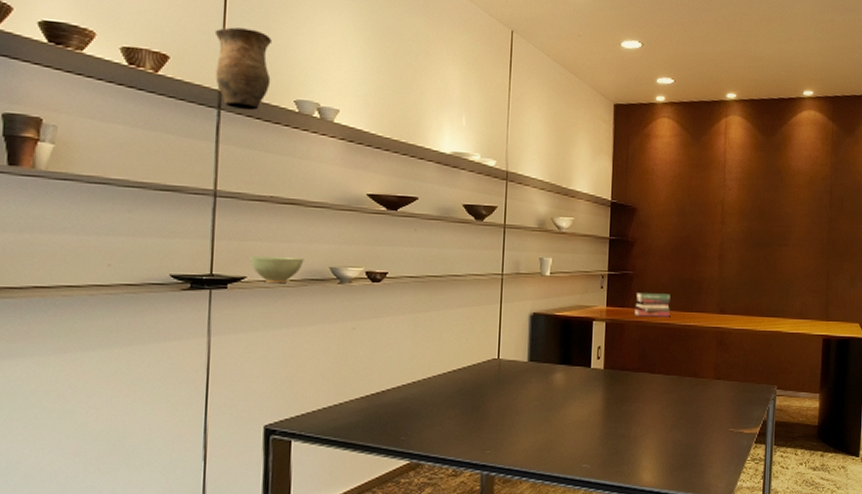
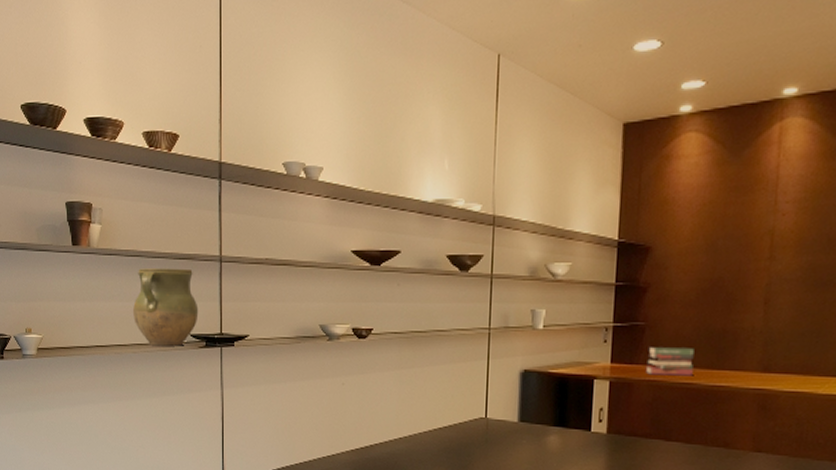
ceramic jug: none [93,198,184,288] -> present [133,268,199,346]
ceramic vessel: present [214,27,273,111] -> none [213,97,262,178]
bowl: present [250,256,304,284] -> none [251,316,297,341]

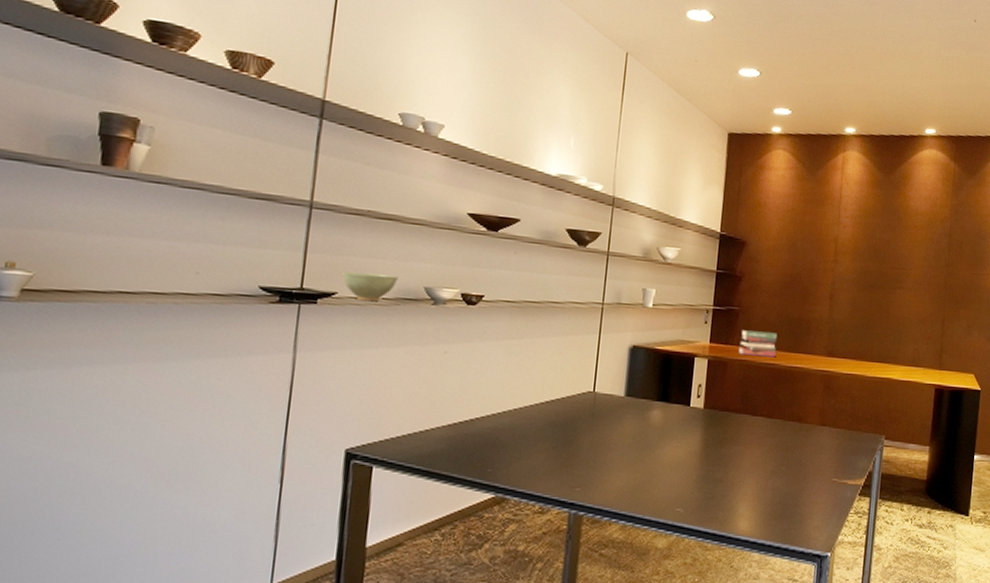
ceramic jug: present [133,268,199,346] -> none [181,203,275,300]
bowl: none [251,316,297,341] -> present [342,271,398,302]

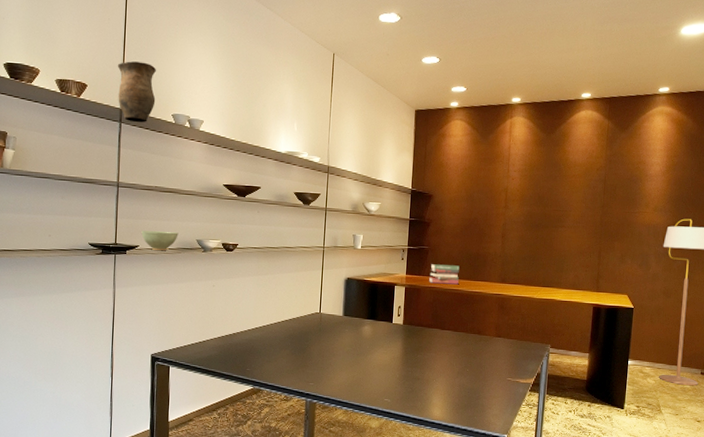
ceramic vessel: none [319,35,381,122] -> present [117,61,157,123]

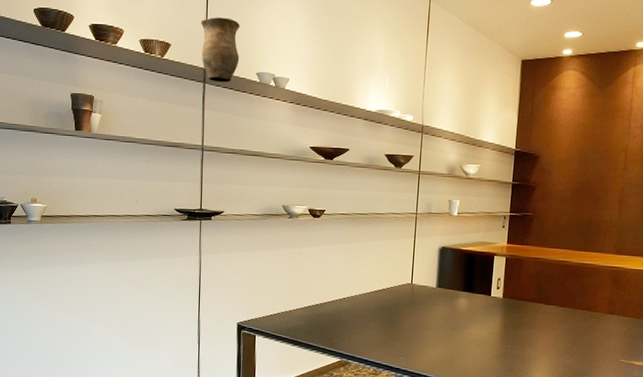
bowl: present [141,231,179,251] -> none [226,196,264,218]
books: present [429,263,460,285] -> none [533,231,568,256]

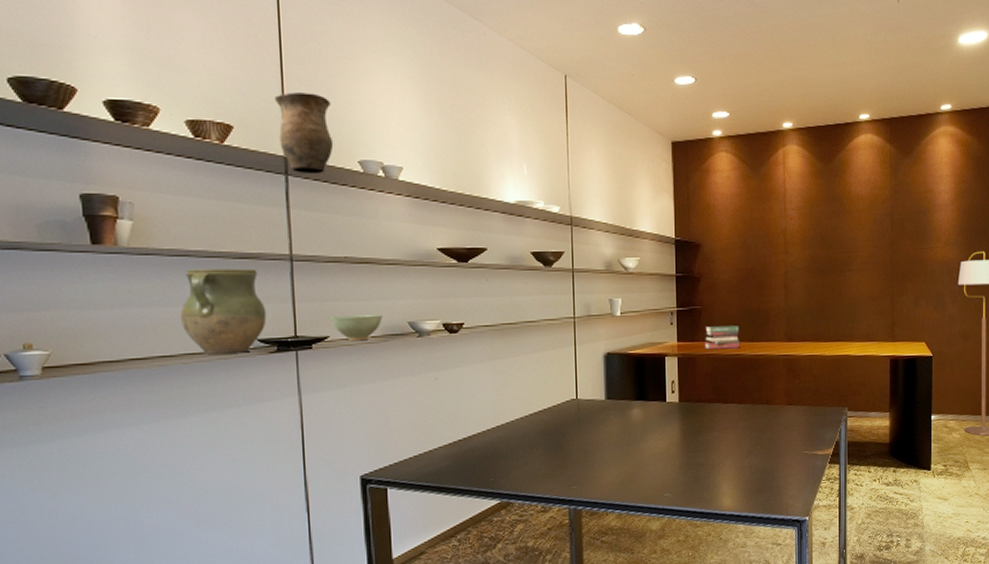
ceramic jug: none [127,152,183,218] -> present [181,268,267,354]
bowl: none [226,196,264,218] -> present [331,315,383,342]
books: none [533,231,568,256] -> present [705,324,739,350]

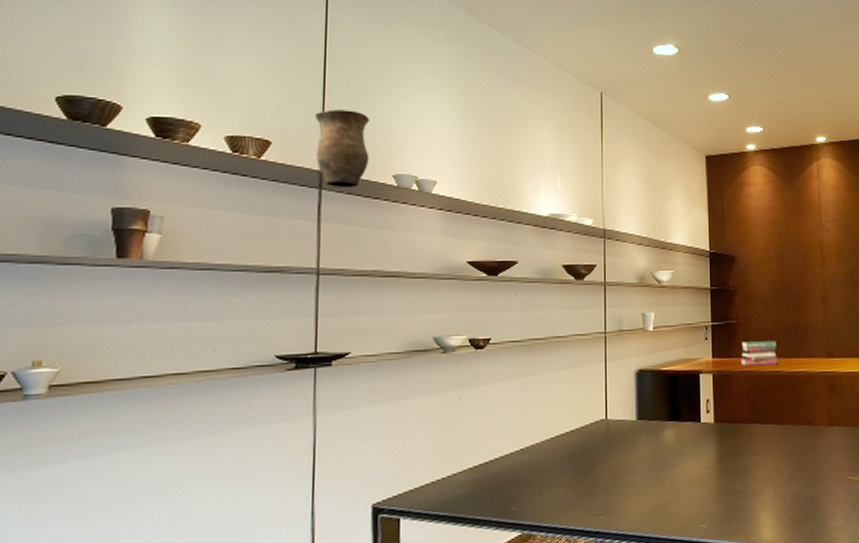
ceramic jug: present [181,268,267,354] -> none [199,282,288,372]
bowl: present [331,315,383,342] -> none [353,330,407,358]

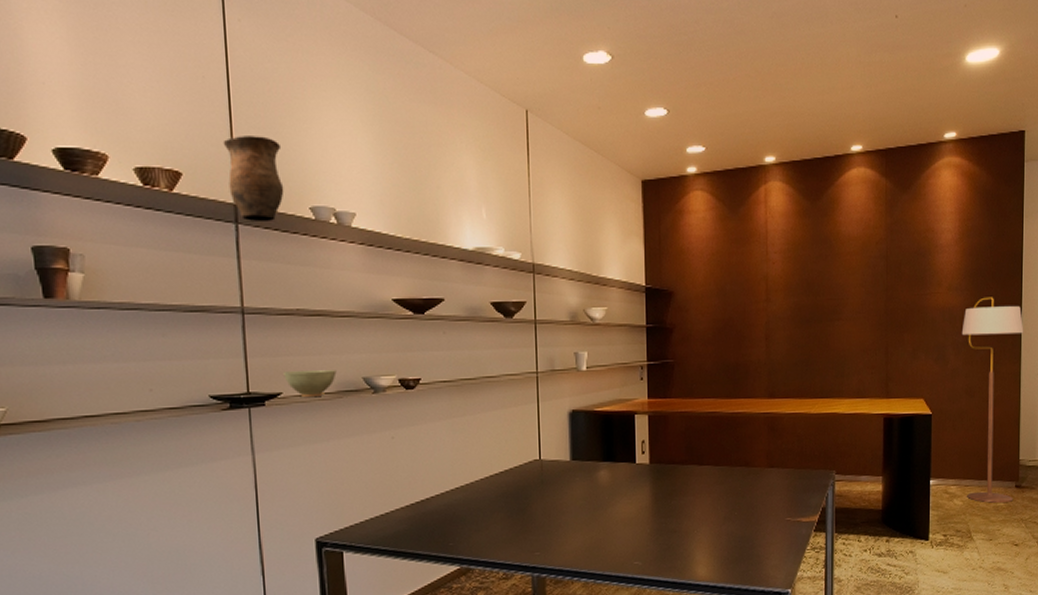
bowl: none [353,330,407,358] -> present [283,370,337,398]
books: present [741,339,777,366] -> none [678,379,716,407]

